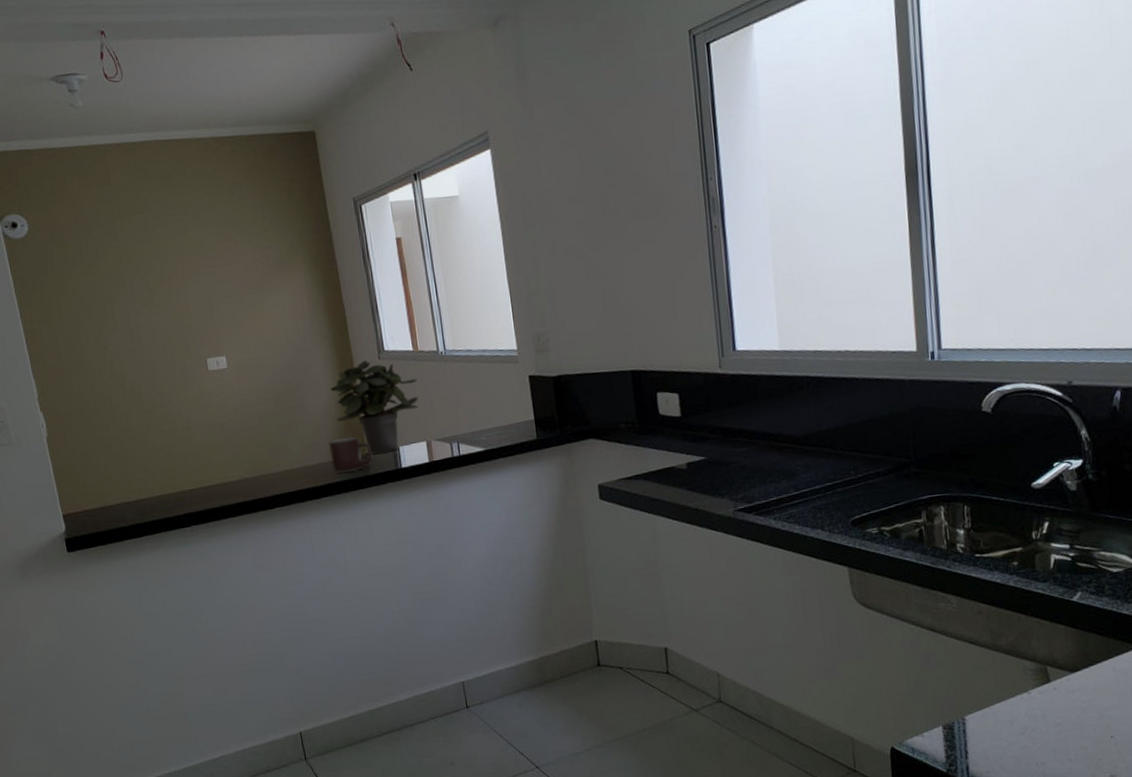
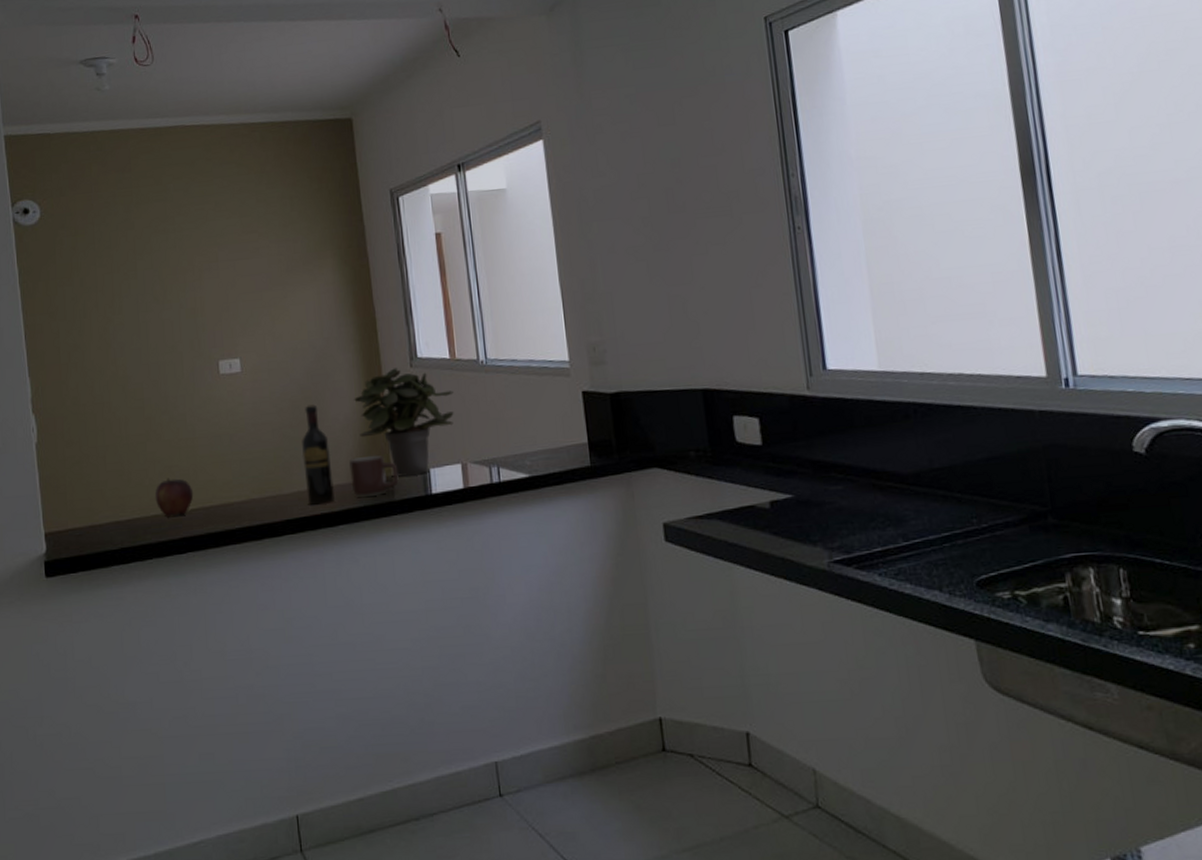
fruit: none [158,463,194,497] -> present [154,478,194,518]
wine bottle: none [286,394,318,482] -> present [302,404,335,505]

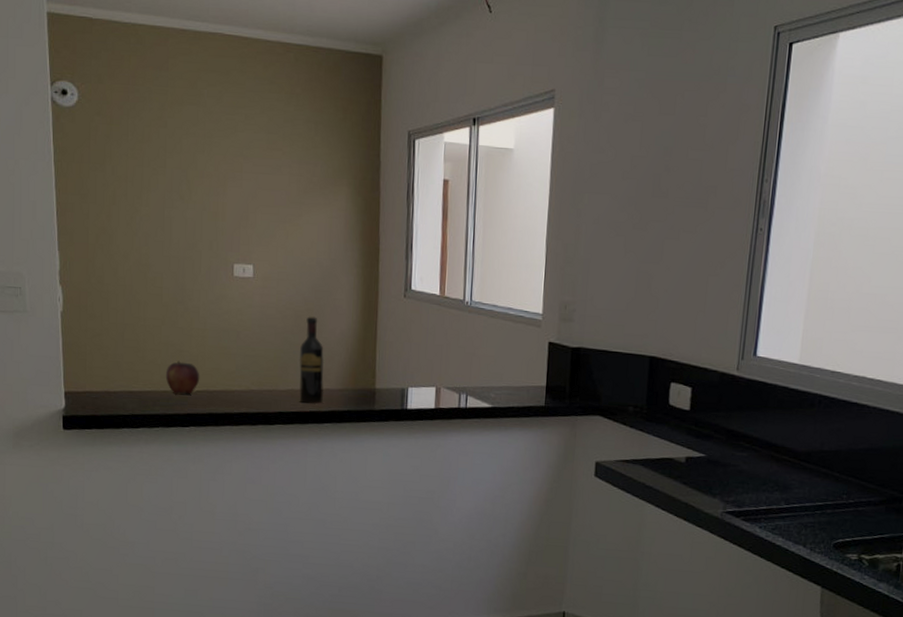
mug: present [349,454,399,498] -> none [339,368,381,404]
potted plant: present [354,368,454,477] -> none [351,296,438,392]

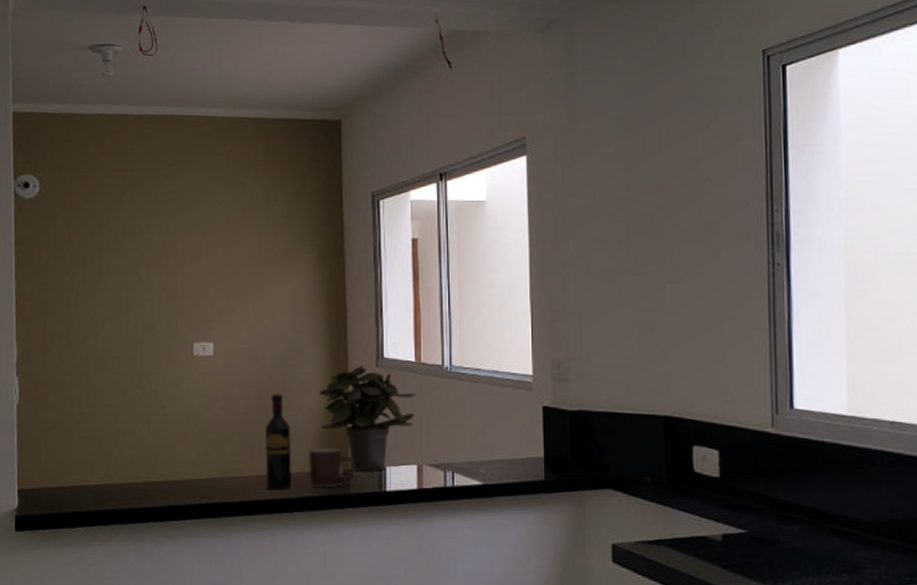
fruit: present [165,360,200,395] -> none [122,449,159,487]
mug: none [339,368,381,404] -> present [309,447,355,488]
potted plant: none [351,296,438,392] -> present [319,366,416,472]

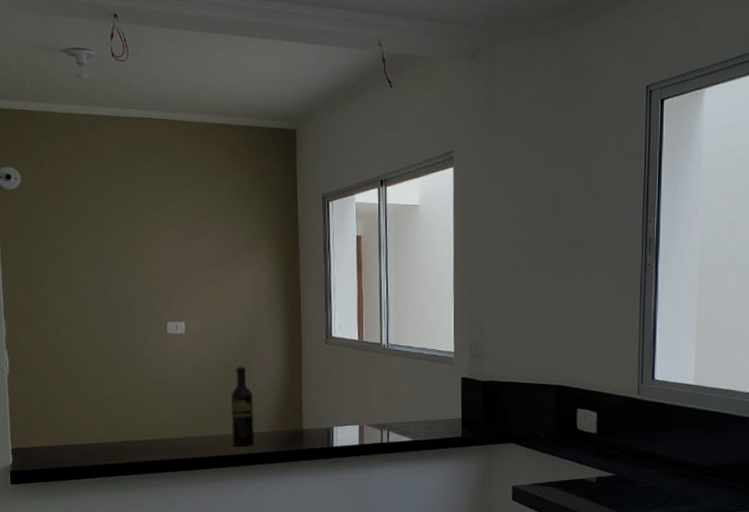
mug: present [309,447,355,488] -> none [269,411,308,445]
potted plant: present [319,366,416,472] -> none [277,343,358,431]

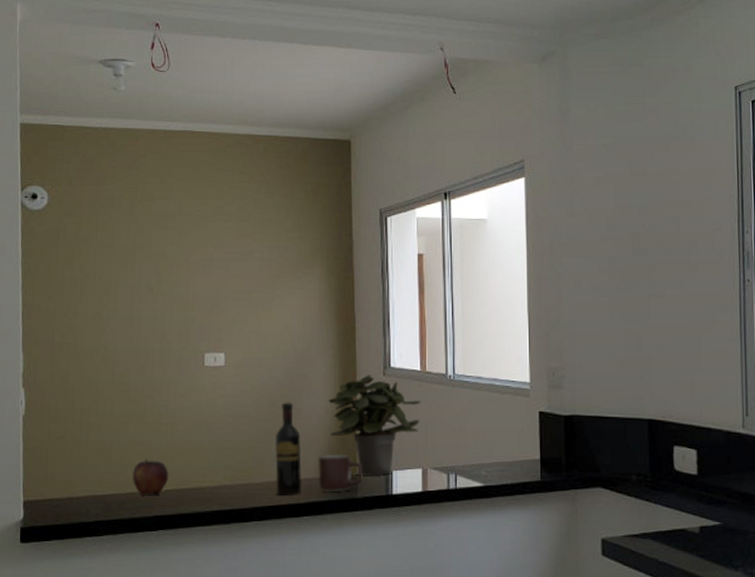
fruit: none [106,413,139,446] -> present [132,459,169,496]
mug: none [269,411,308,445] -> present [318,454,363,493]
potted plant: none [277,343,358,431] -> present [328,375,421,476]

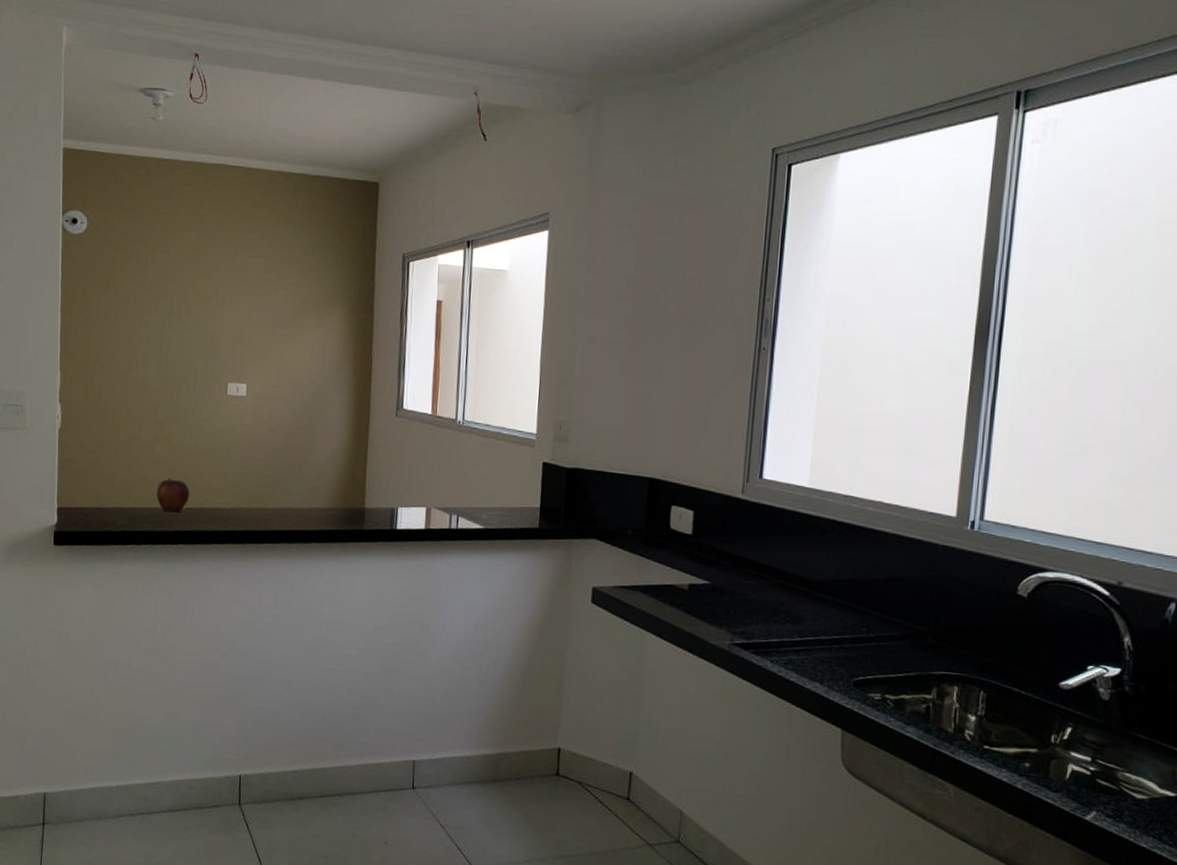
wine bottle: present [274,402,303,495] -> none [288,435,314,523]
mug: present [318,454,363,493] -> none [327,487,370,524]
potted plant: present [328,375,421,476] -> none [341,415,430,511]

